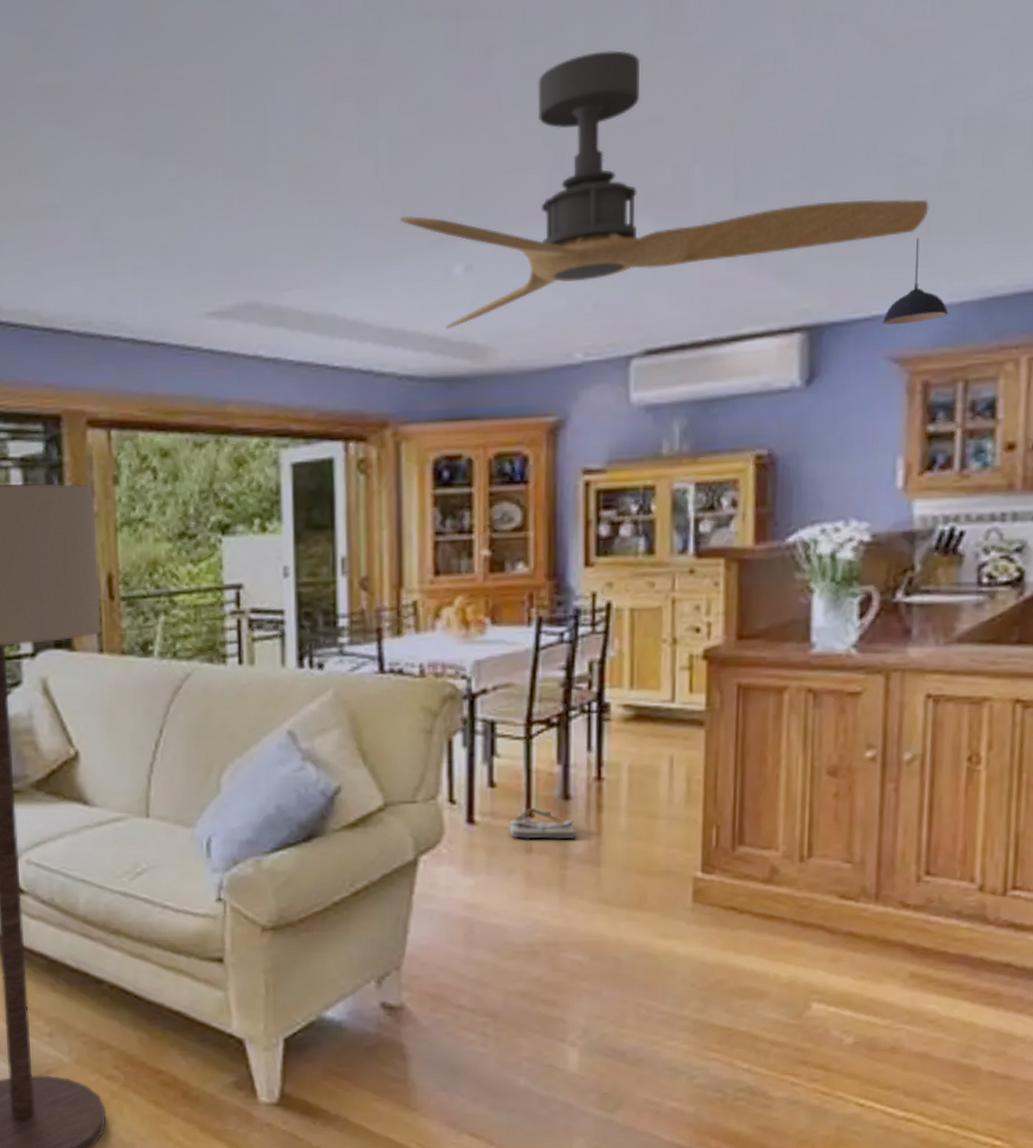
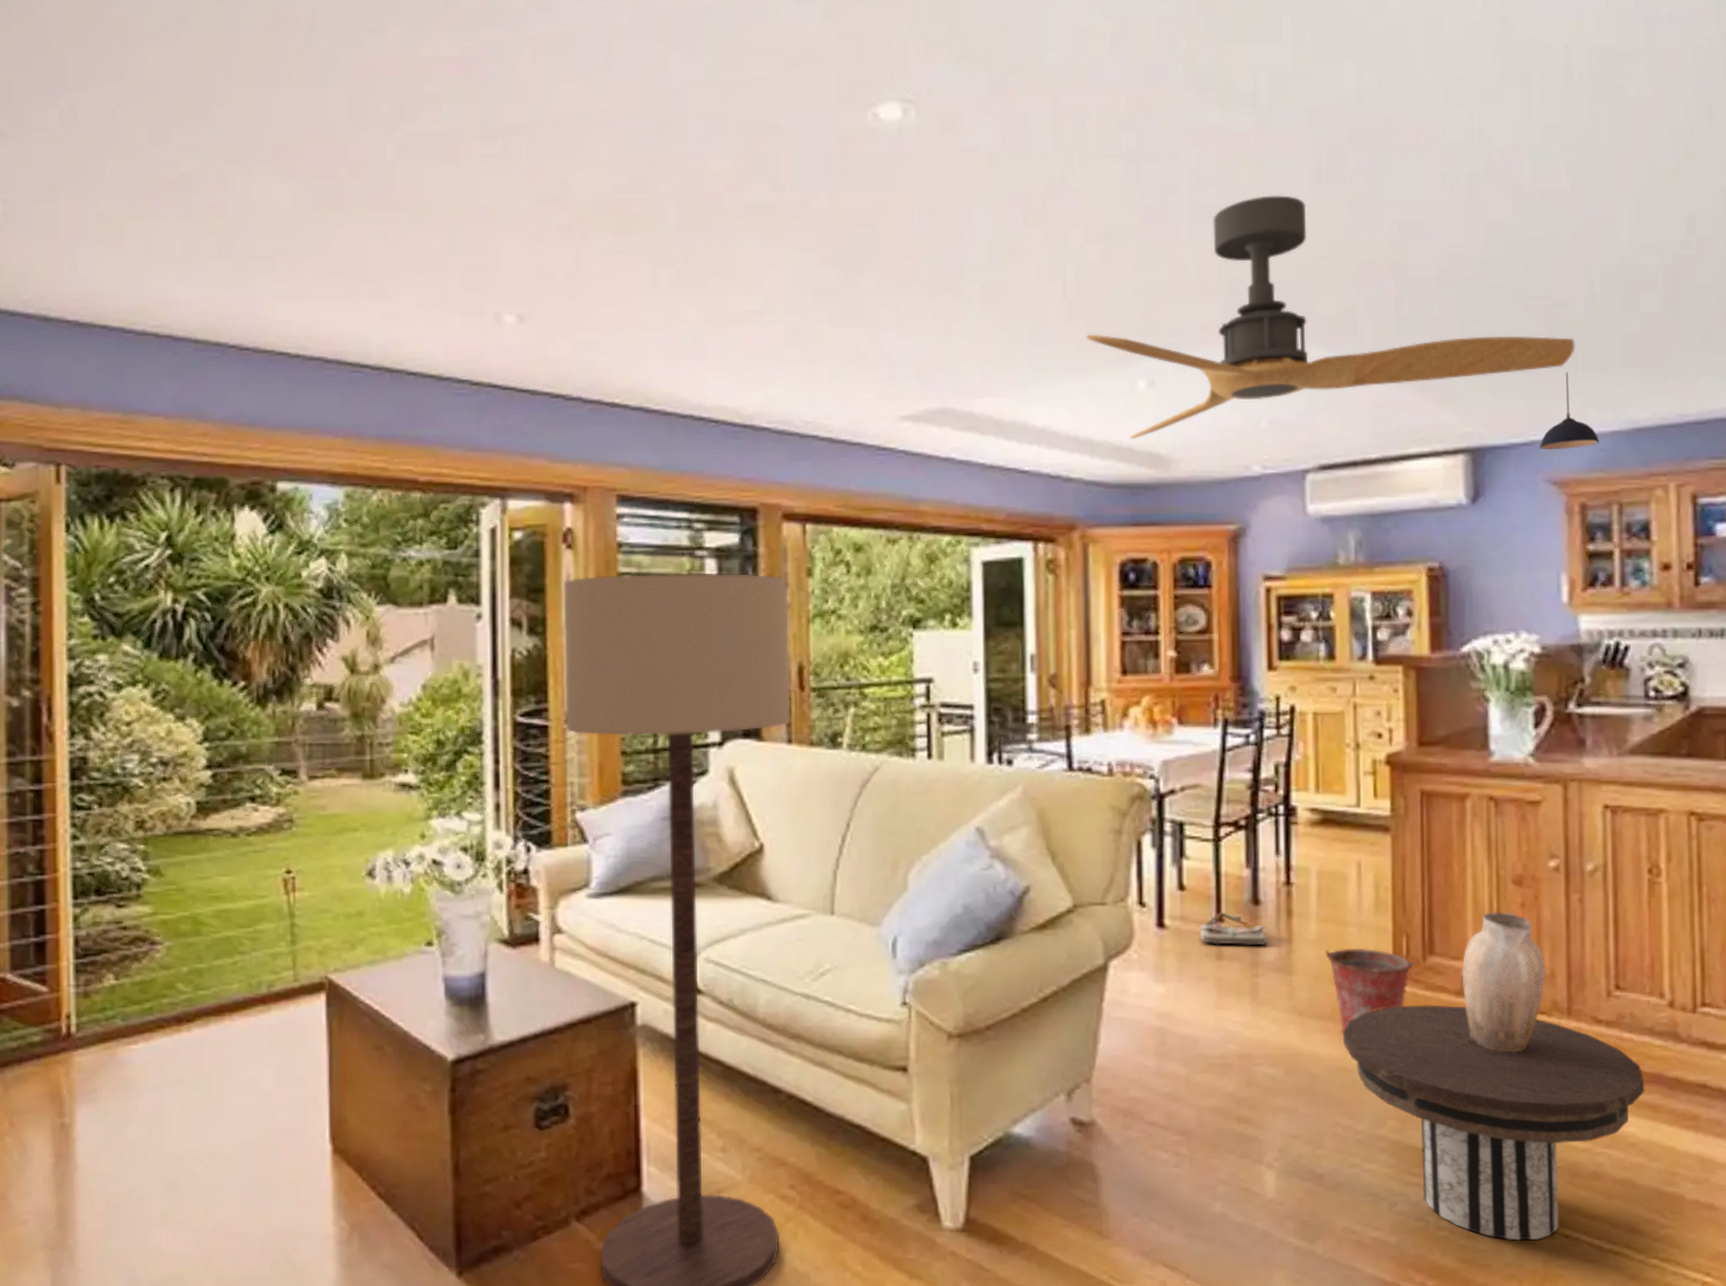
bucket: none [633,839,723,921] -> present [1324,948,1414,1034]
side table: none [648,892,949,1110] -> present [1342,1005,1645,1241]
vase: none [770,801,856,936] -> present [1461,911,1546,1052]

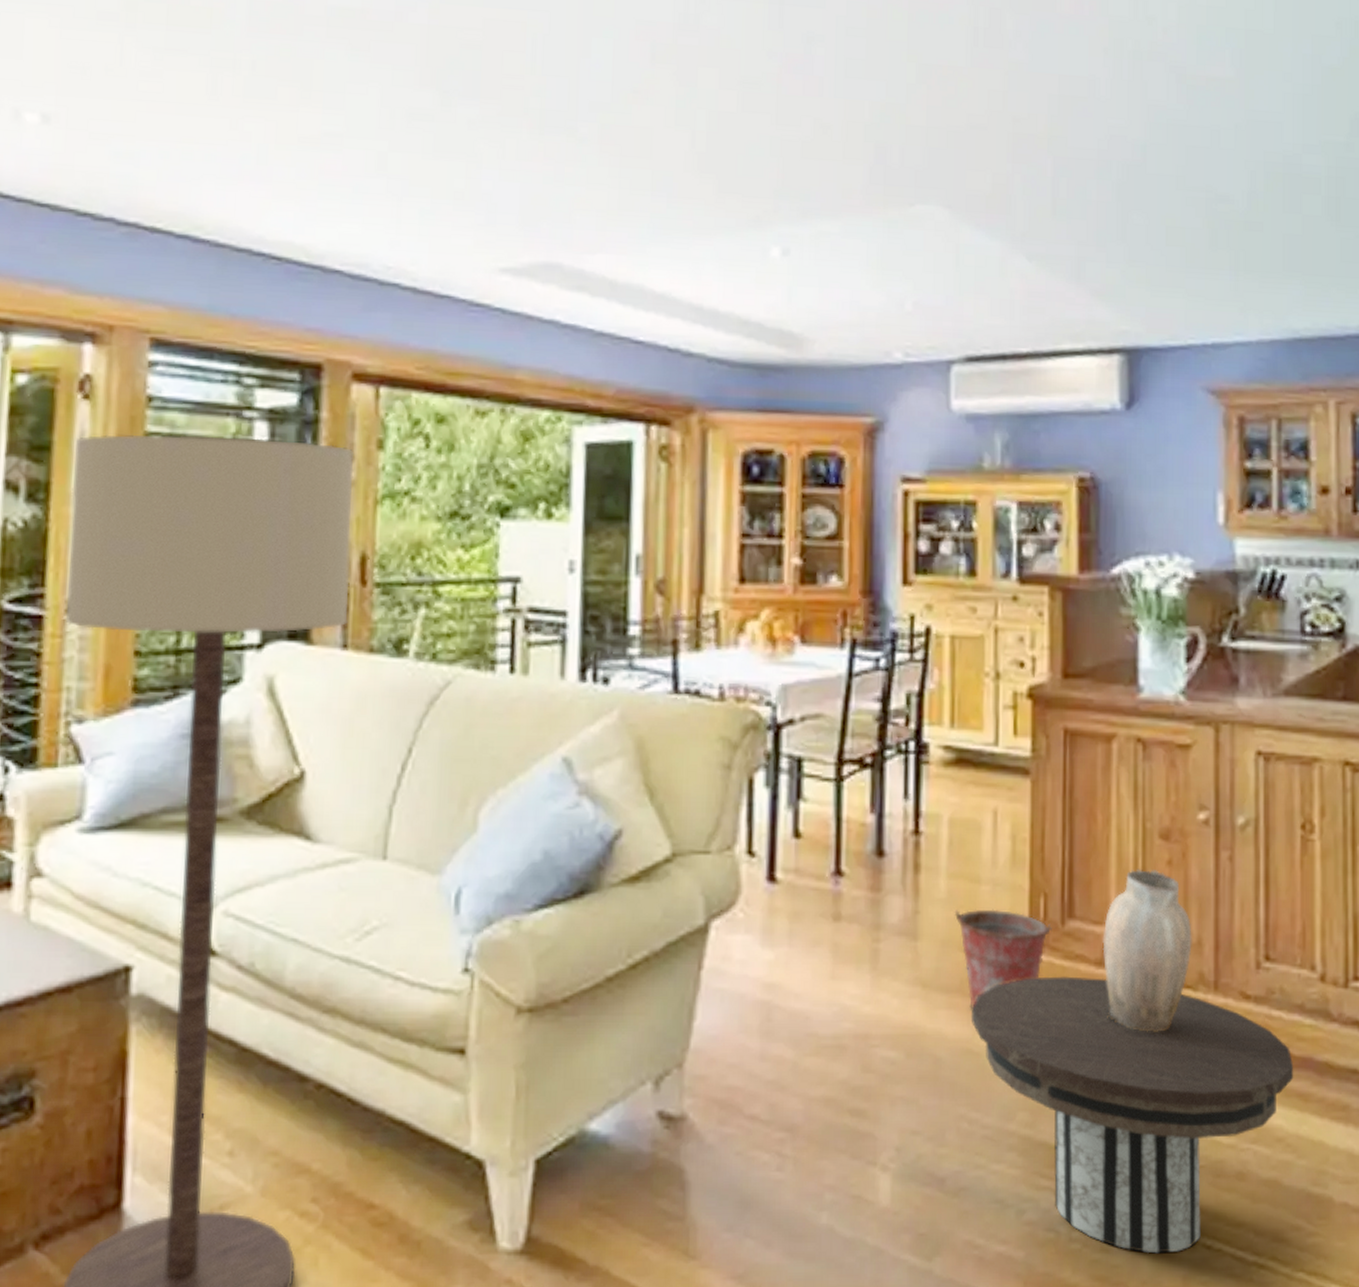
ceiling fan: present [1086,195,1575,440] -> none [715,54,1237,314]
bag: present [1199,912,1268,946] -> none [815,864,892,905]
pendant light: present [1540,372,1600,449] -> none [1198,272,1259,356]

